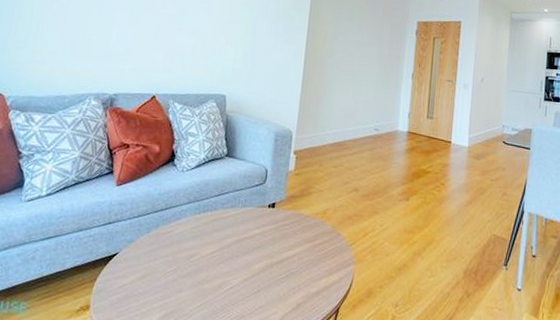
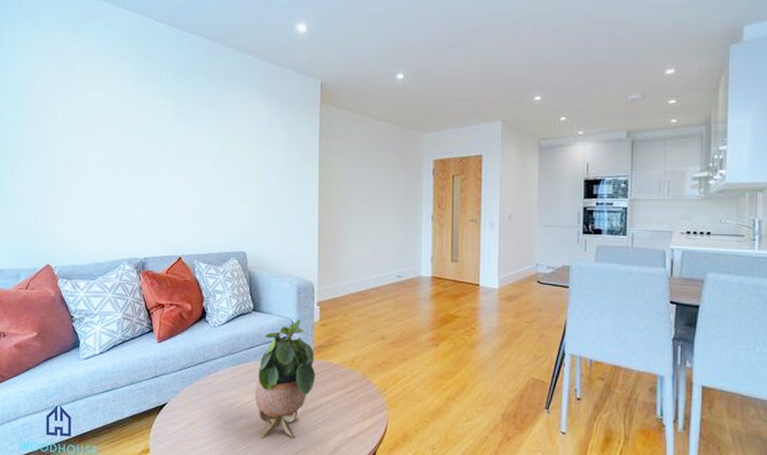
potted plant: none [216,167,285,294] -> present [254,319,316,438]

